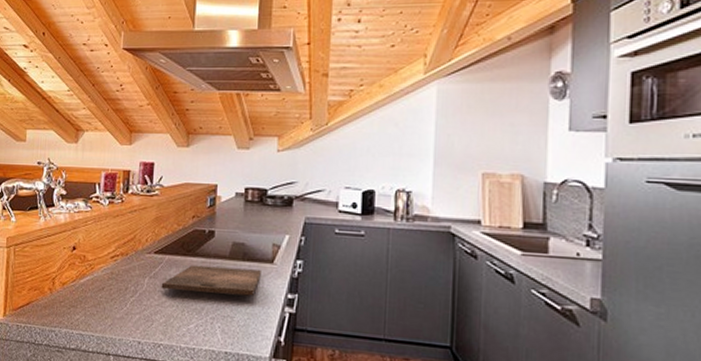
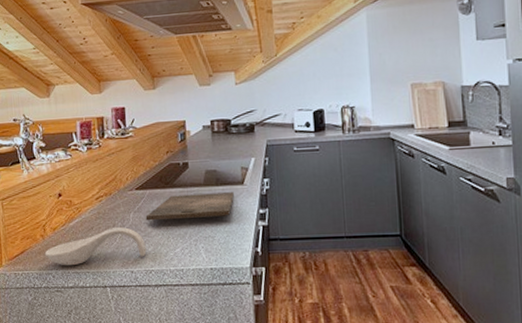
spoon rest: none [50,290,158,328] -> present [44,226,147,266]

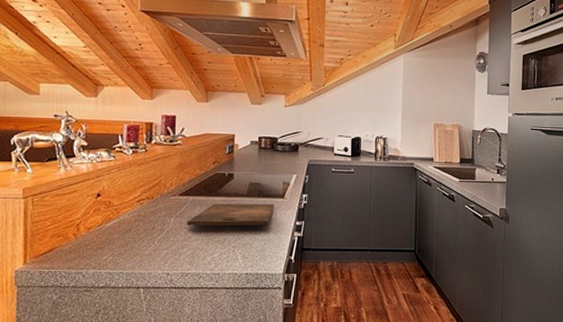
spoon rest: present [44,226,147,266] -> none [76,229,185,266]

